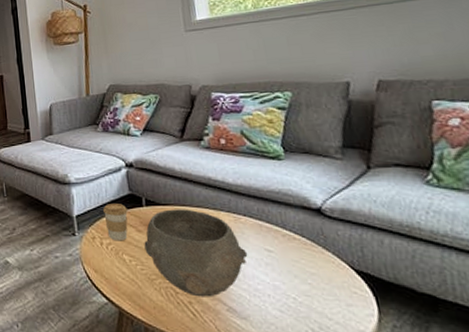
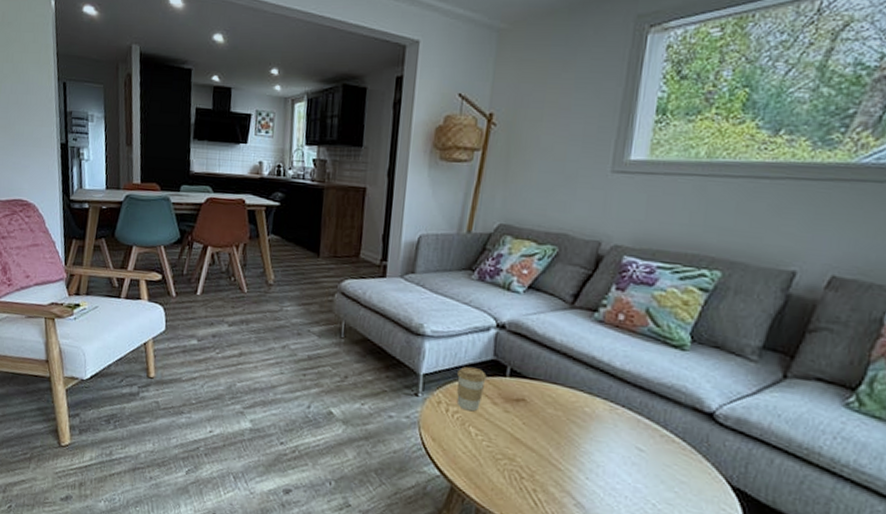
bowl: present [144,209,248,297] -> none [496,384,615,489]

